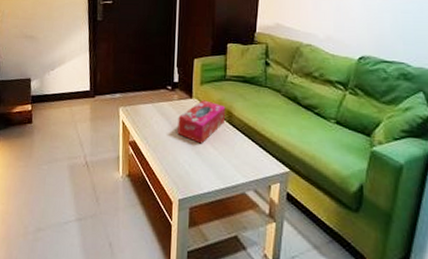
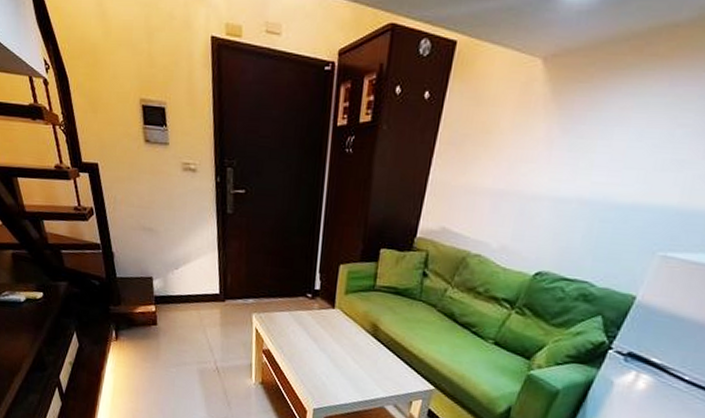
tissue box: present [177,100,226,144] -> none [316,311,372,357]

